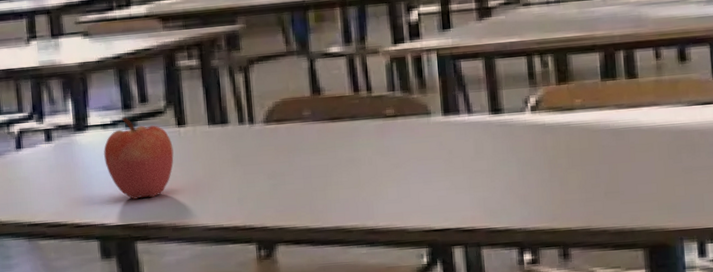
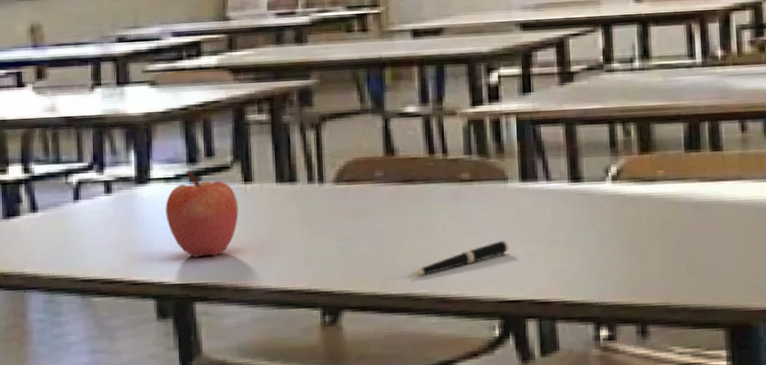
pen: none [337,172,435,211] -> present [407,240,510,278]

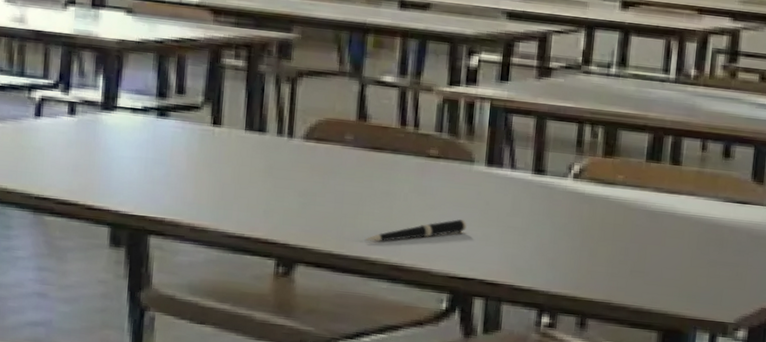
apple: present [164,171,239,258] -> none [128,104,205,194]

